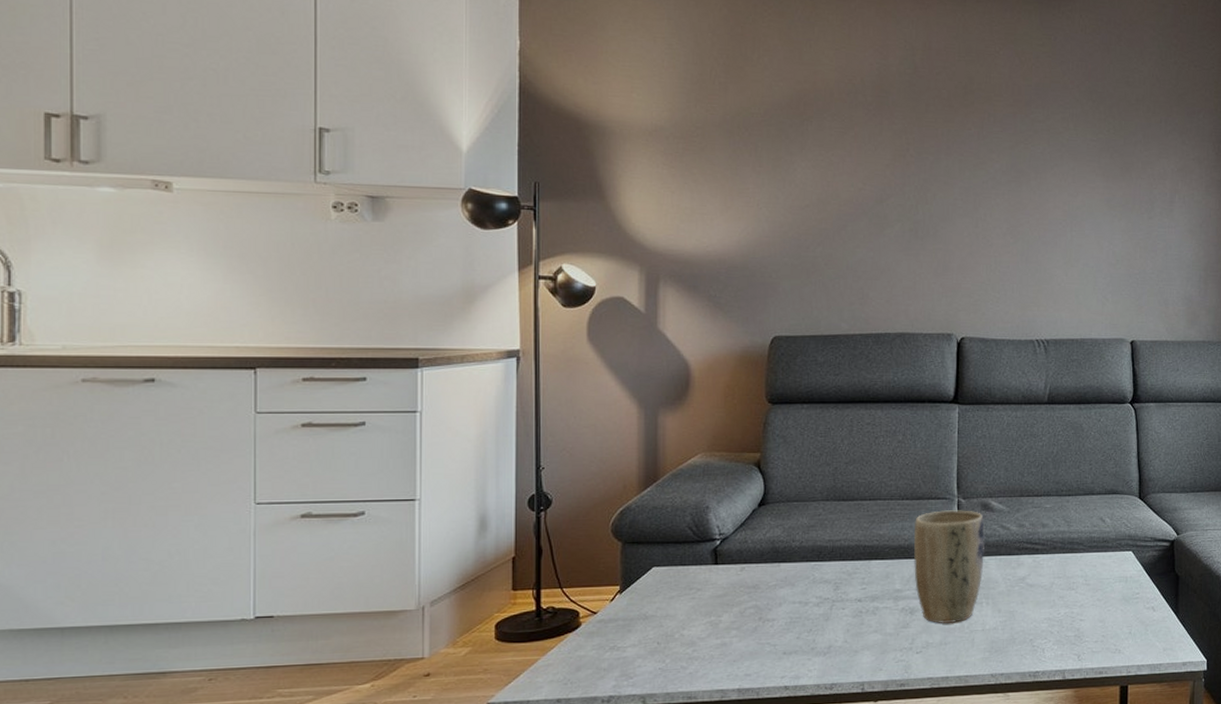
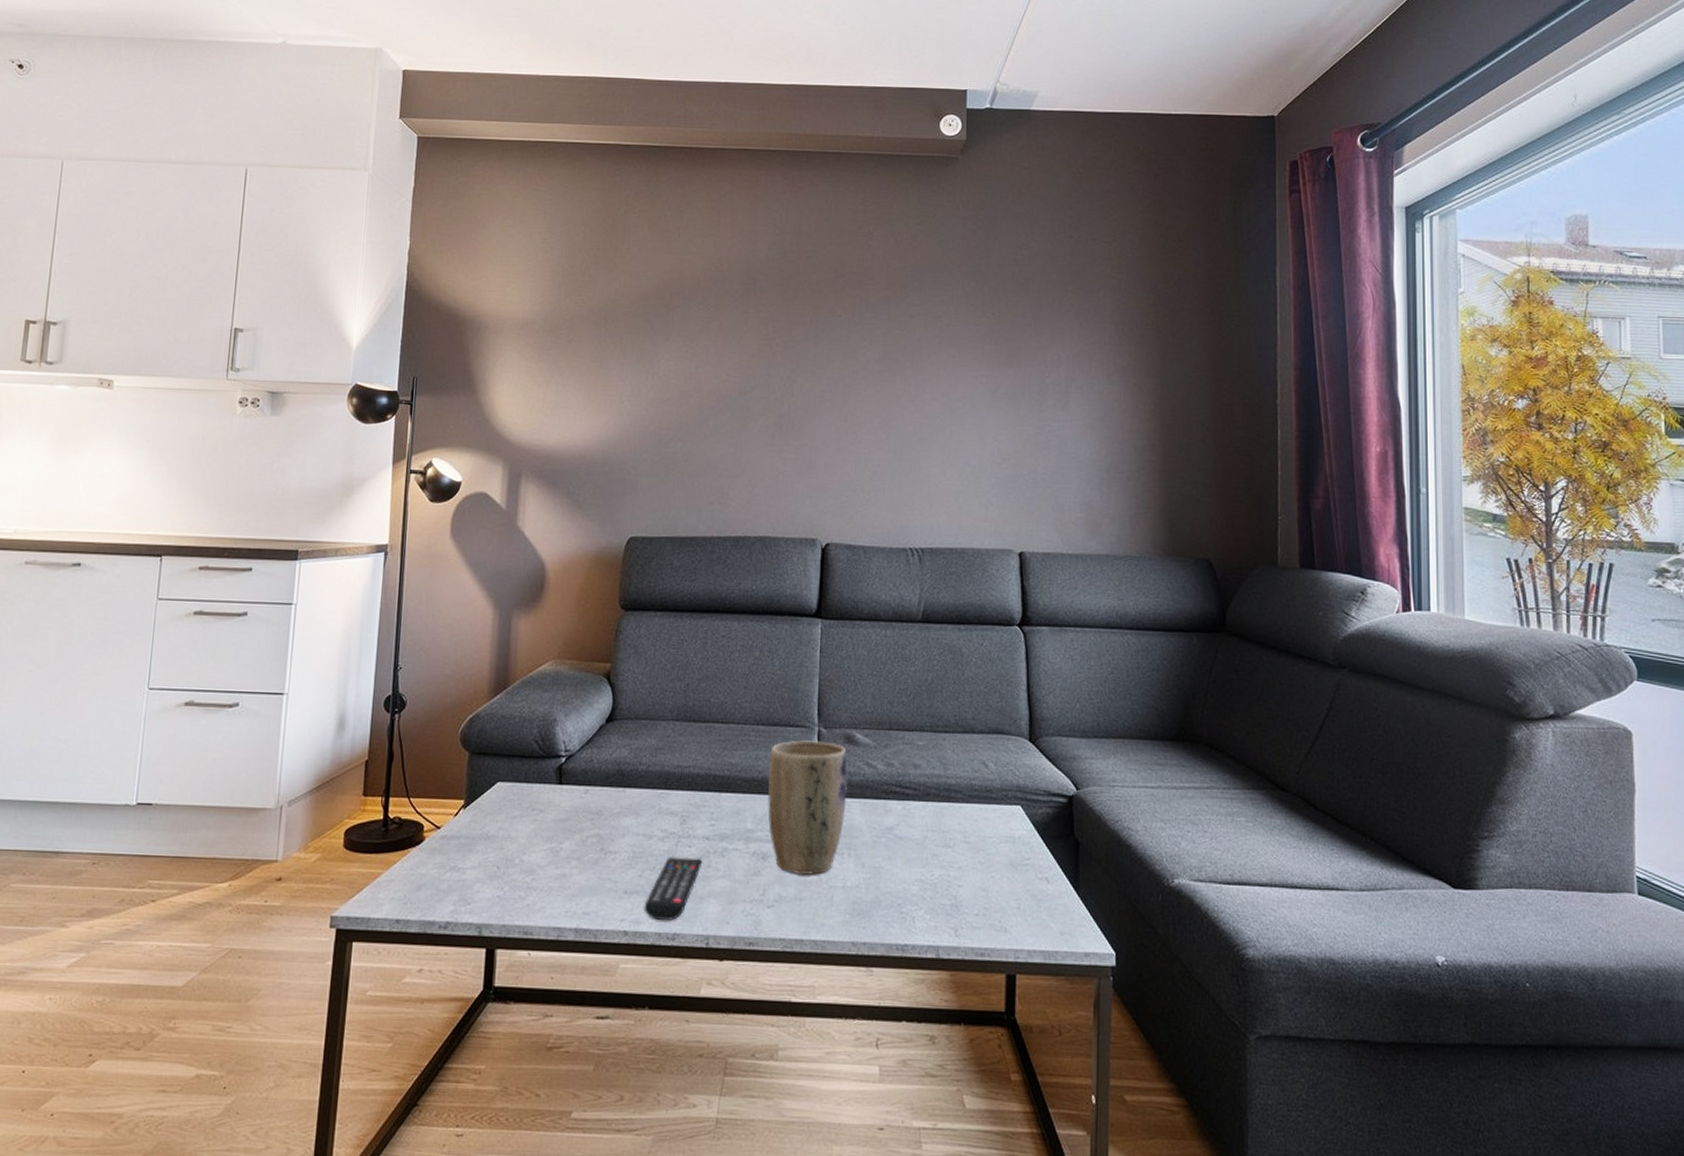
remote control: none [802,618,856,674] -> present [644,857,703,920]

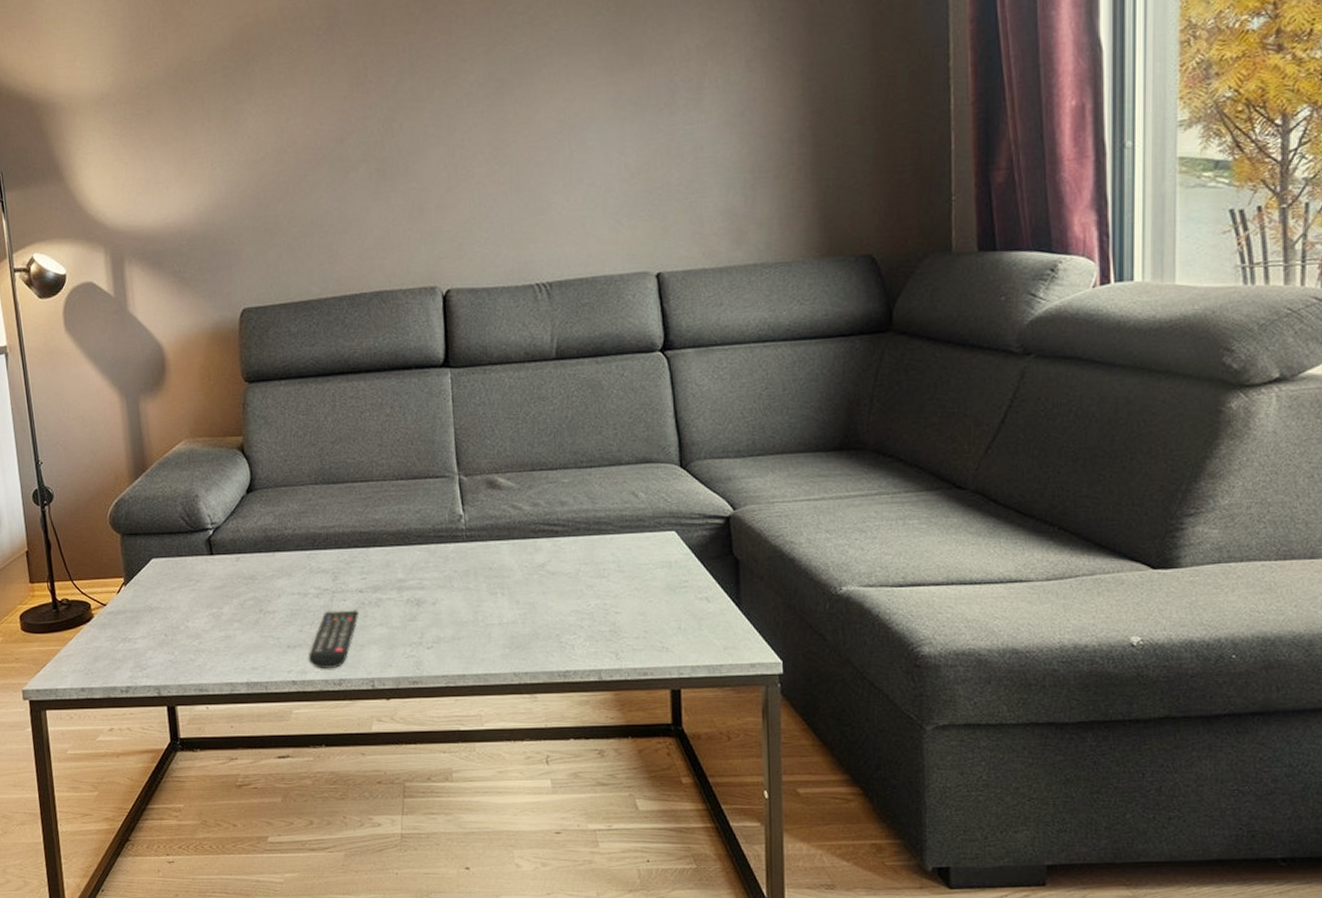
plant pot: present [768,740,848,876] -> none [412,489,495,617]

